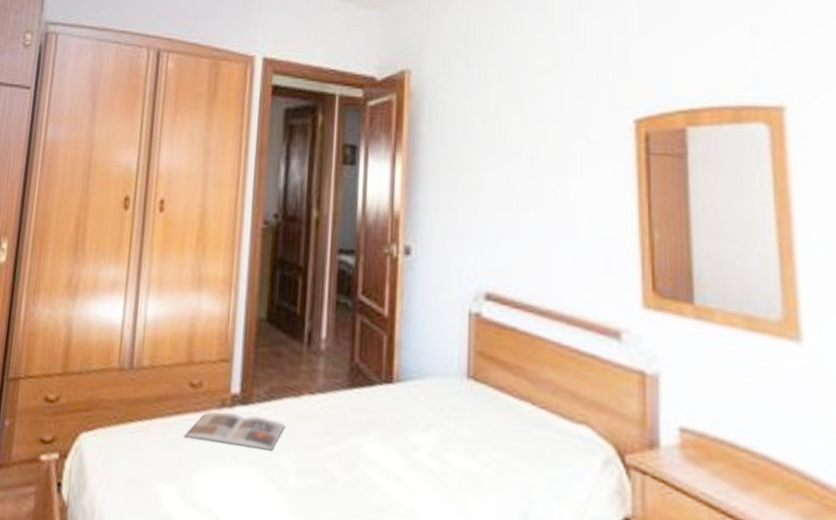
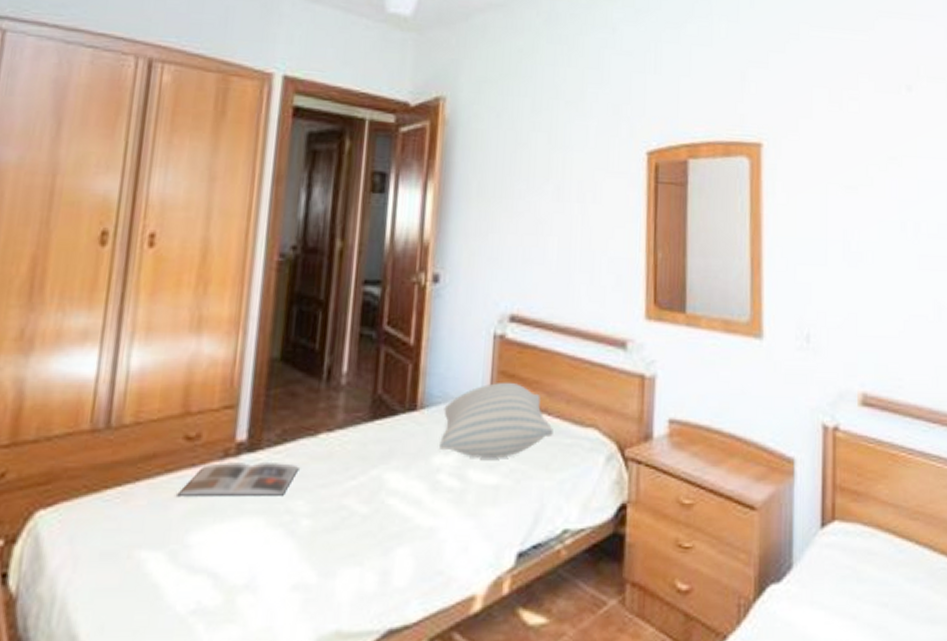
pillow: none [417,363,539,445] -> present [440,382,553,458]

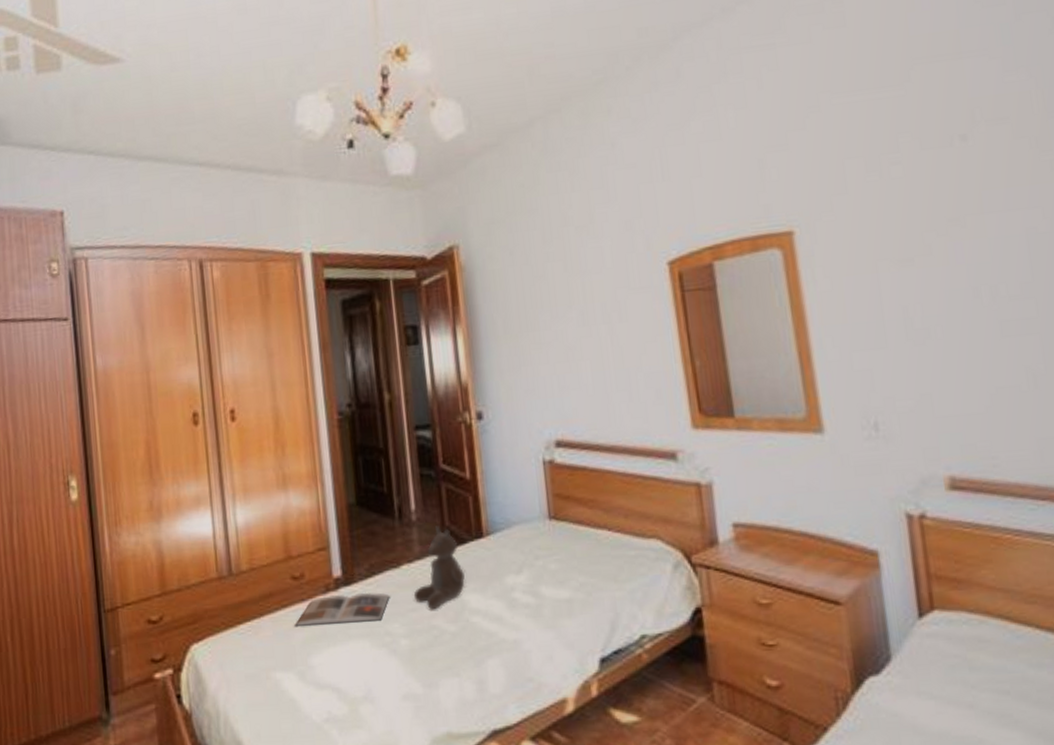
stuffed animal: none [326,393,389,486] -> present [413,526,465,609]
pillow: present [440,382,553,458] -> none [508,503,616,575]

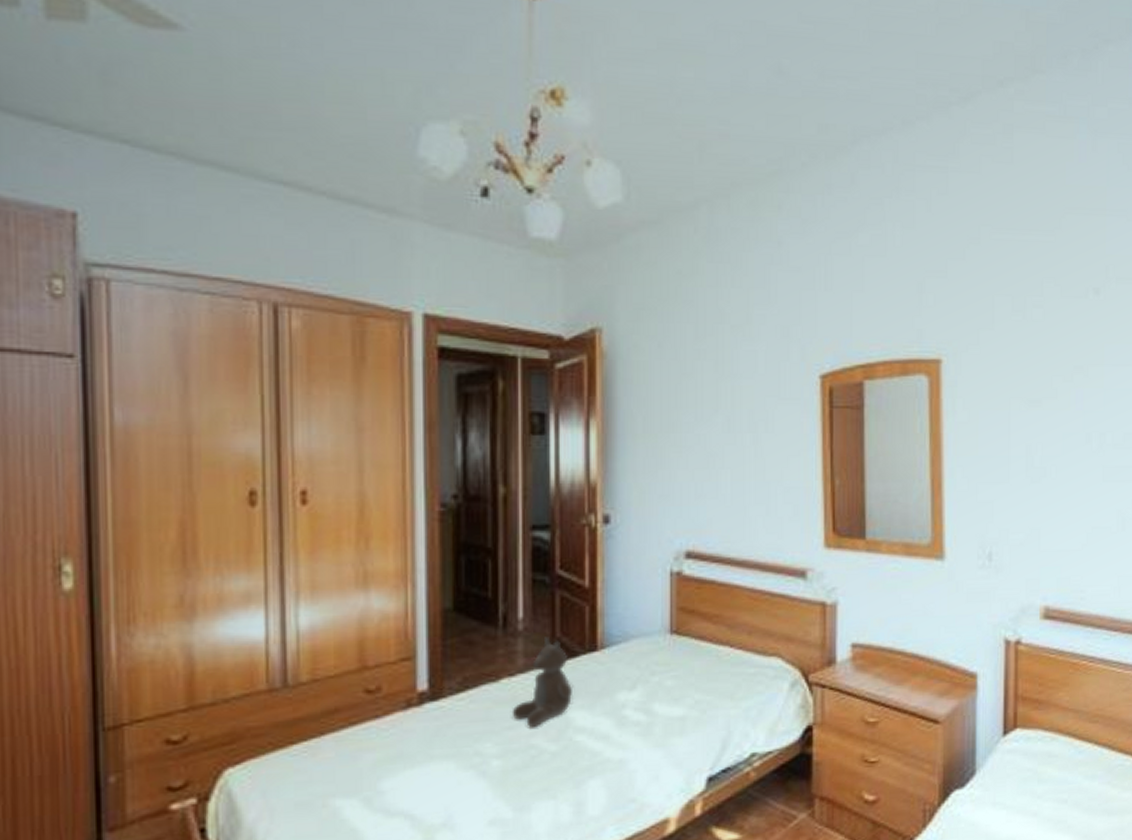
magazine: present [295,592,390,628] -> none [364,708,484,748]

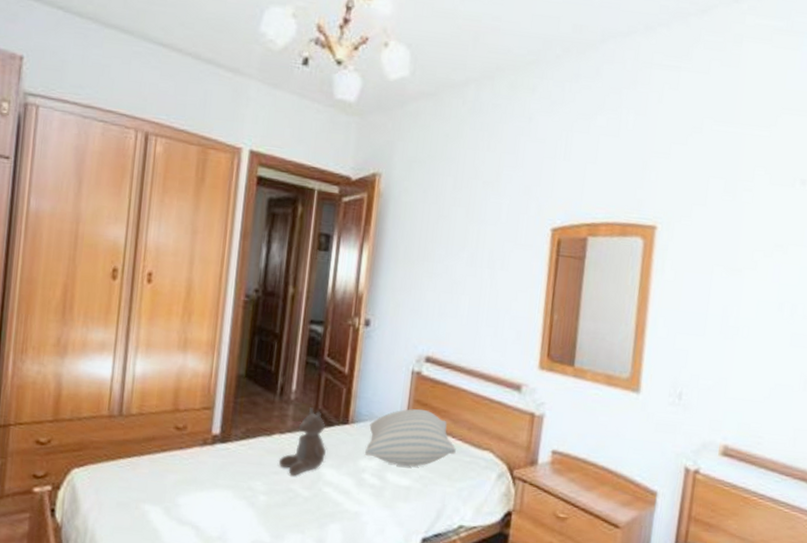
pillow: none [623,617,736,692] -> present [365,408,456,467]

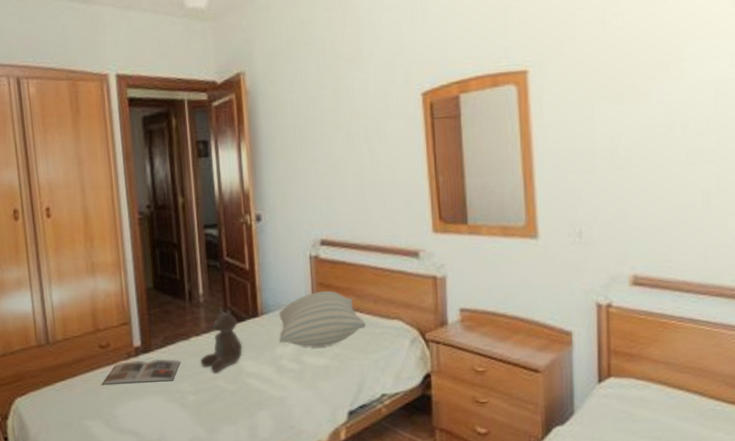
magazine: none [170,448,258,477] -> present [102,358,181,386]

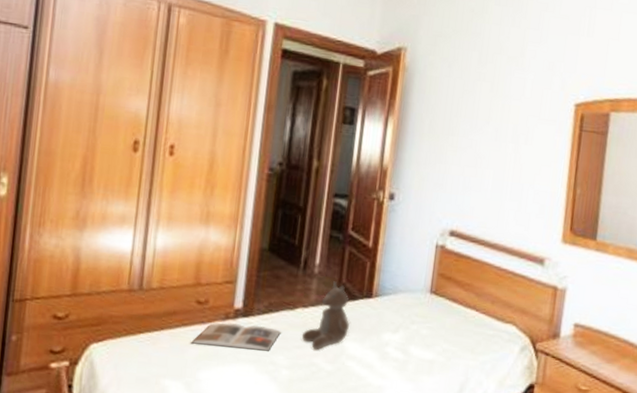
pillow: present [279,290,366,347] -> none [389,282,480,340]

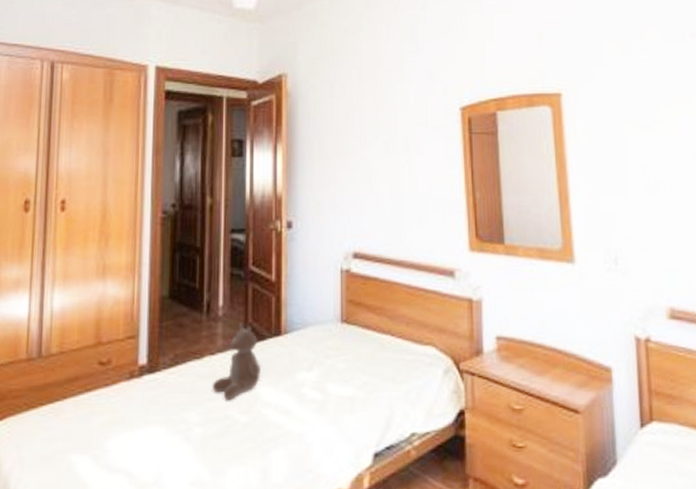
magazine: present [191,322,281,351] -> none [96,380,190,412]

